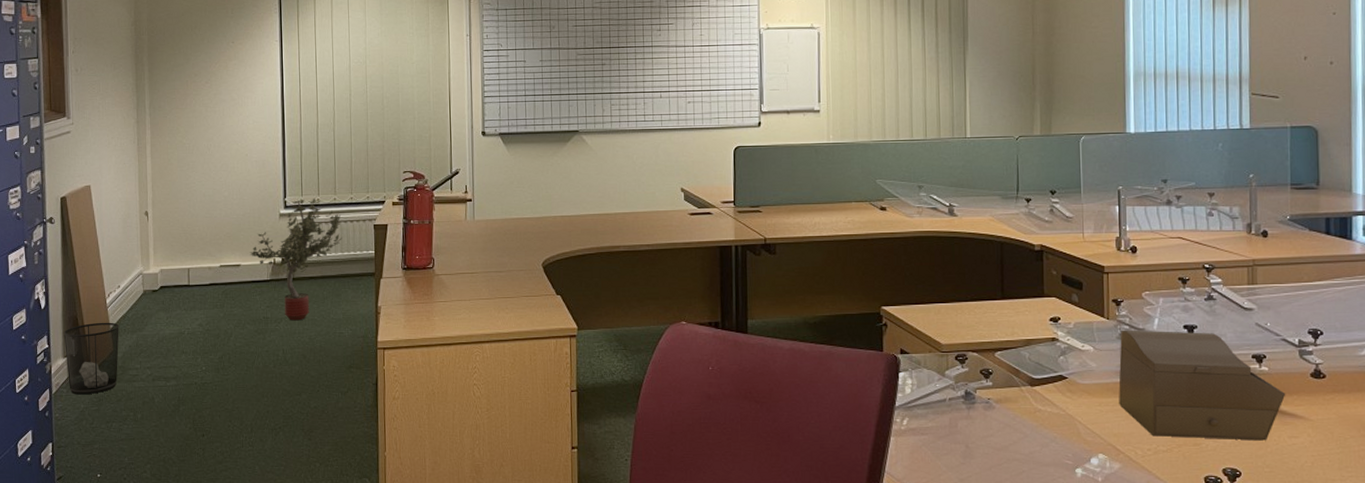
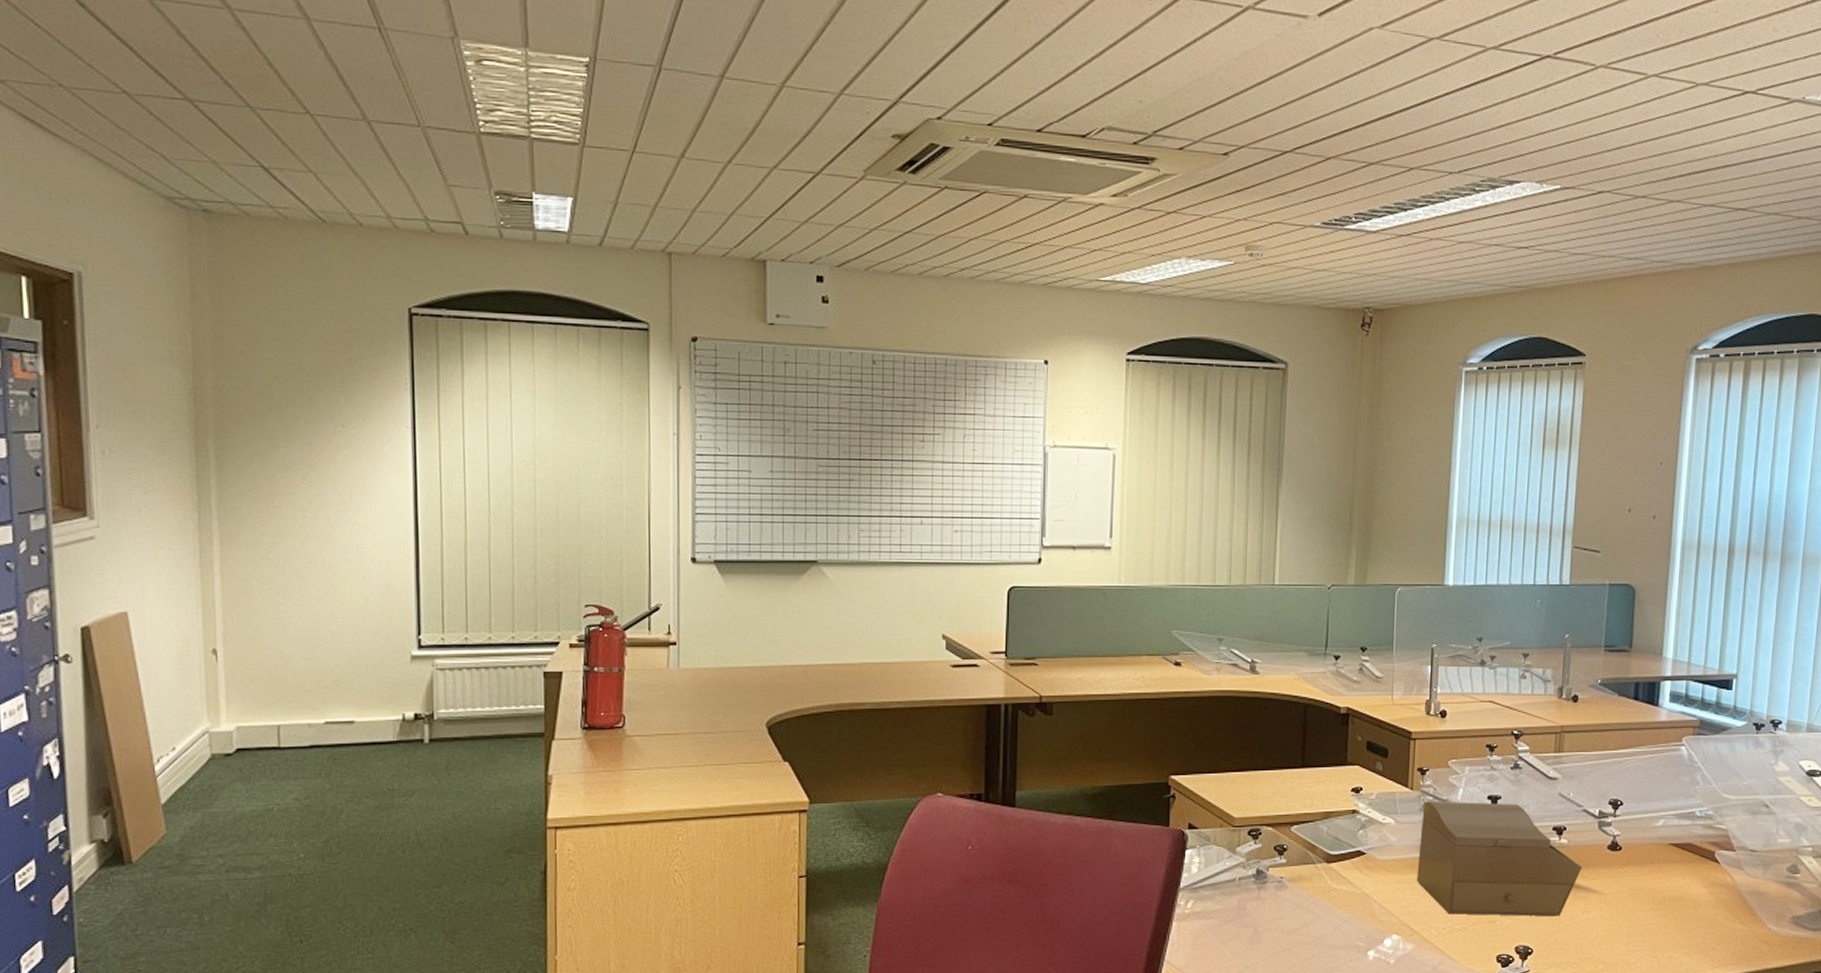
waste bin: present [63,322,119,395] -> none [89,796,175,893]
potted tree: present [250,197,342,321] -> none [368,635,500,794]

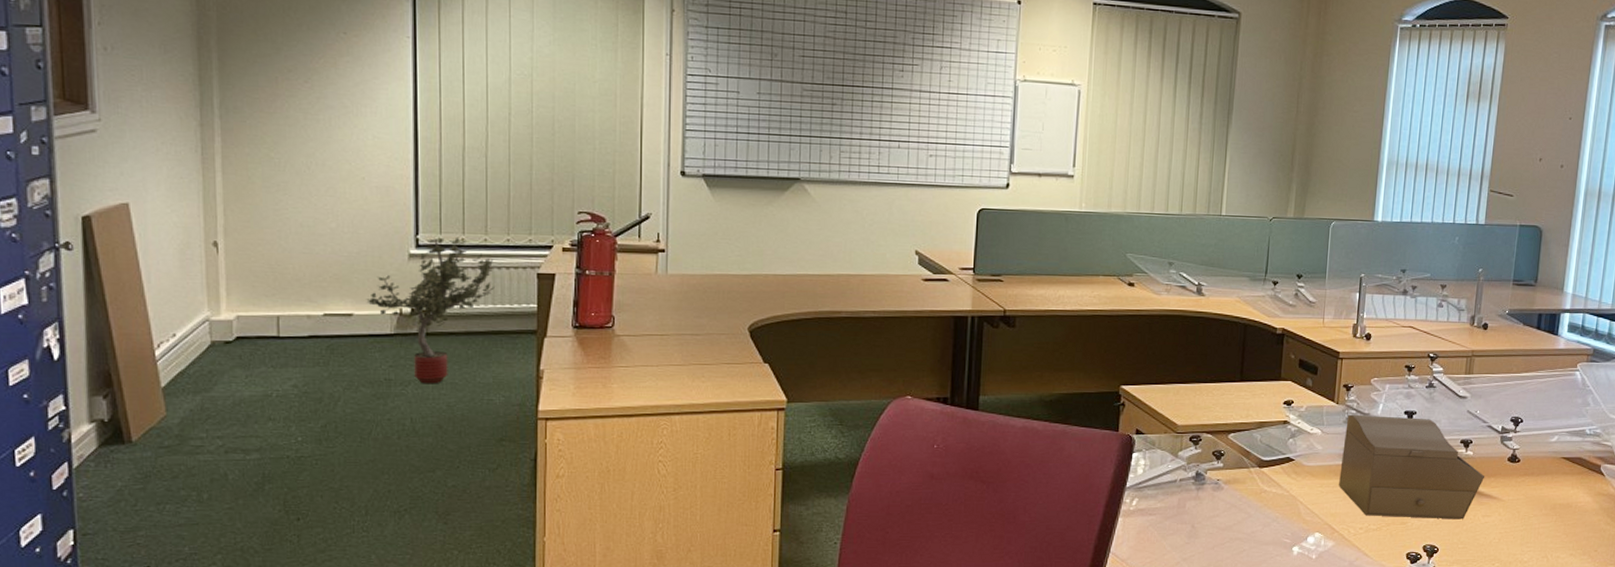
potted tree: none [368,635,500,794] -> present [366,236,495,384]

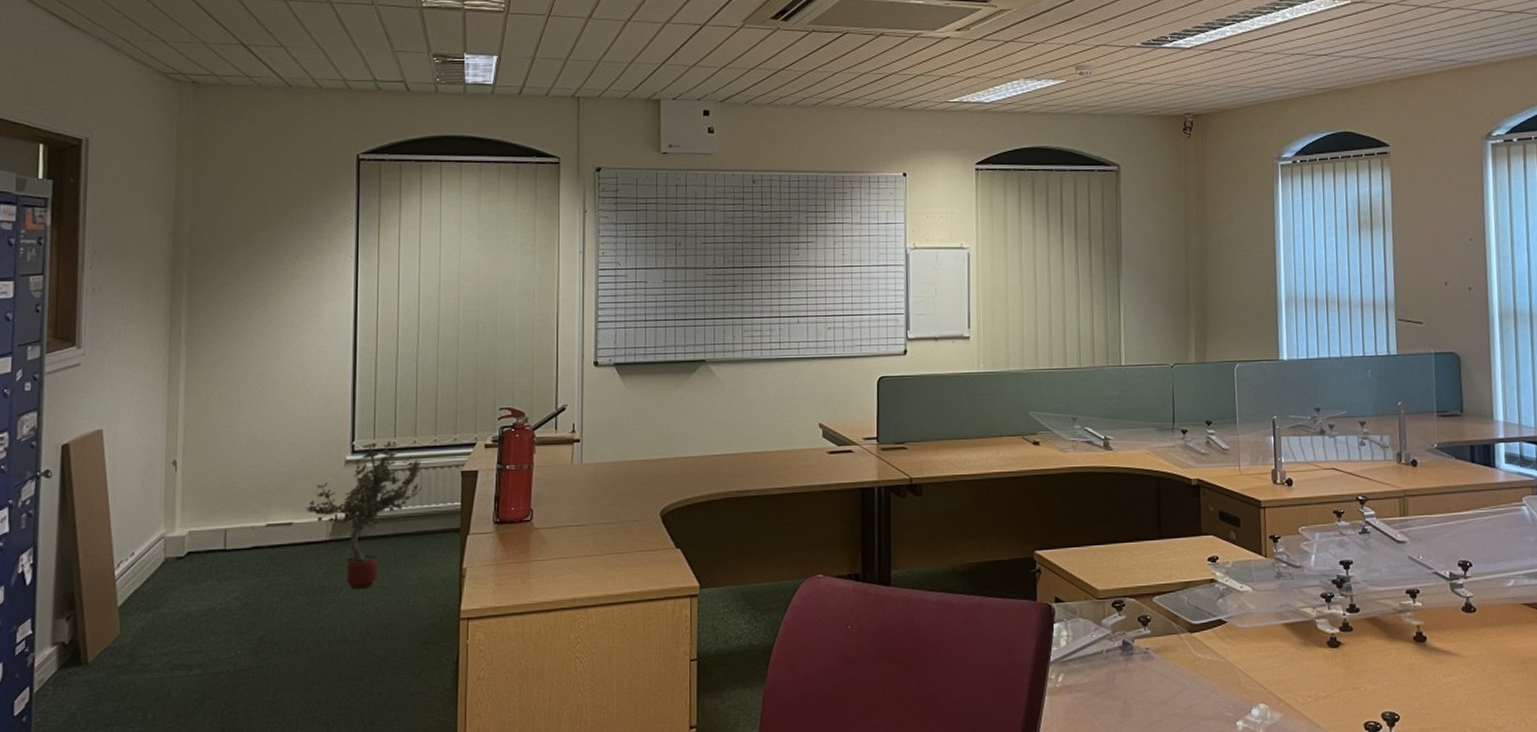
sewing box: present [1339,414,1485,520] -> none [1277,567,1440,682]

